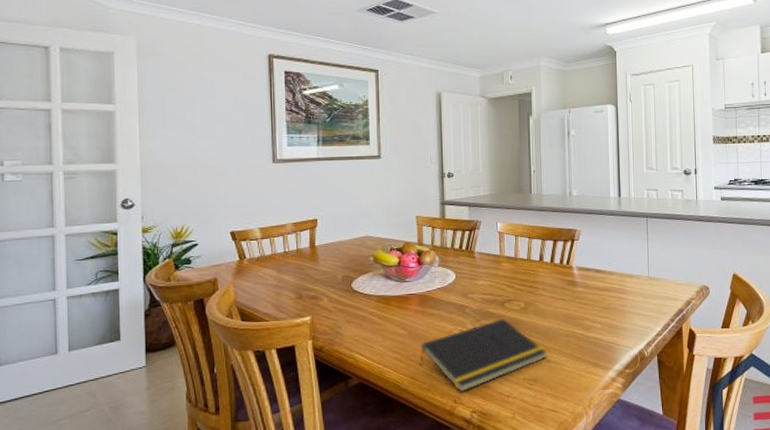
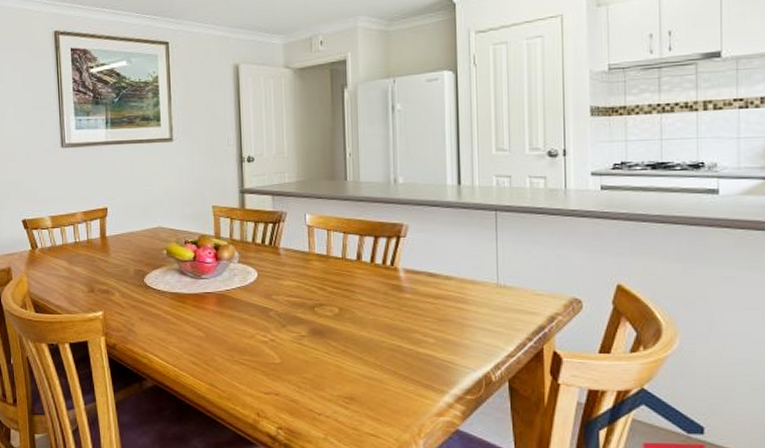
notepad: present [420,318,547,393] -> none [218,325,366,406]

